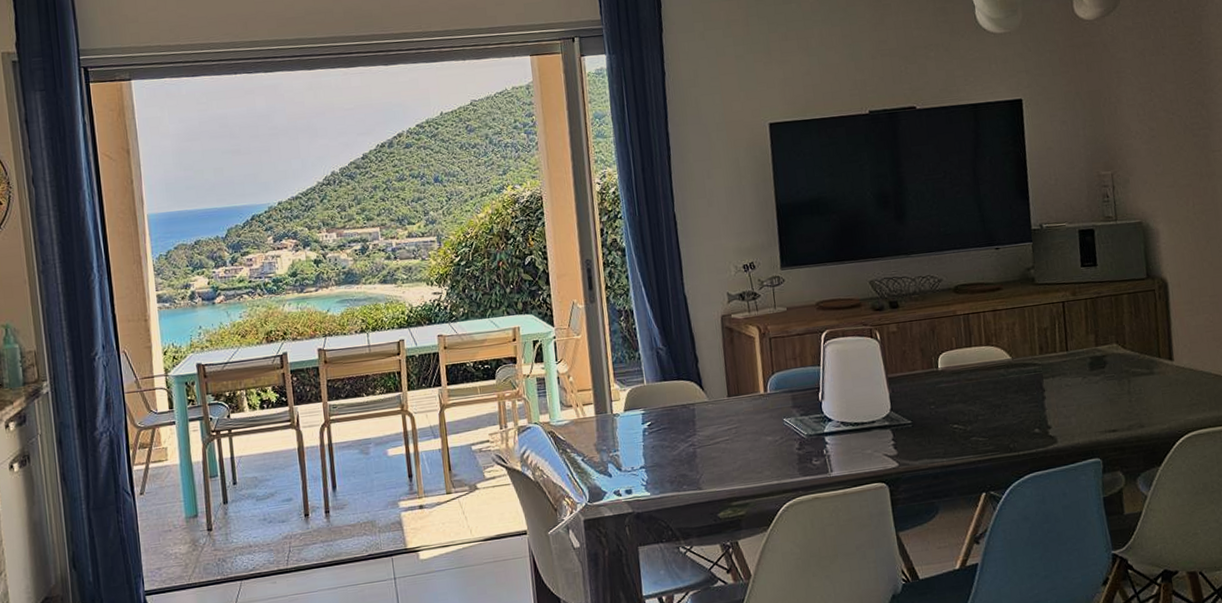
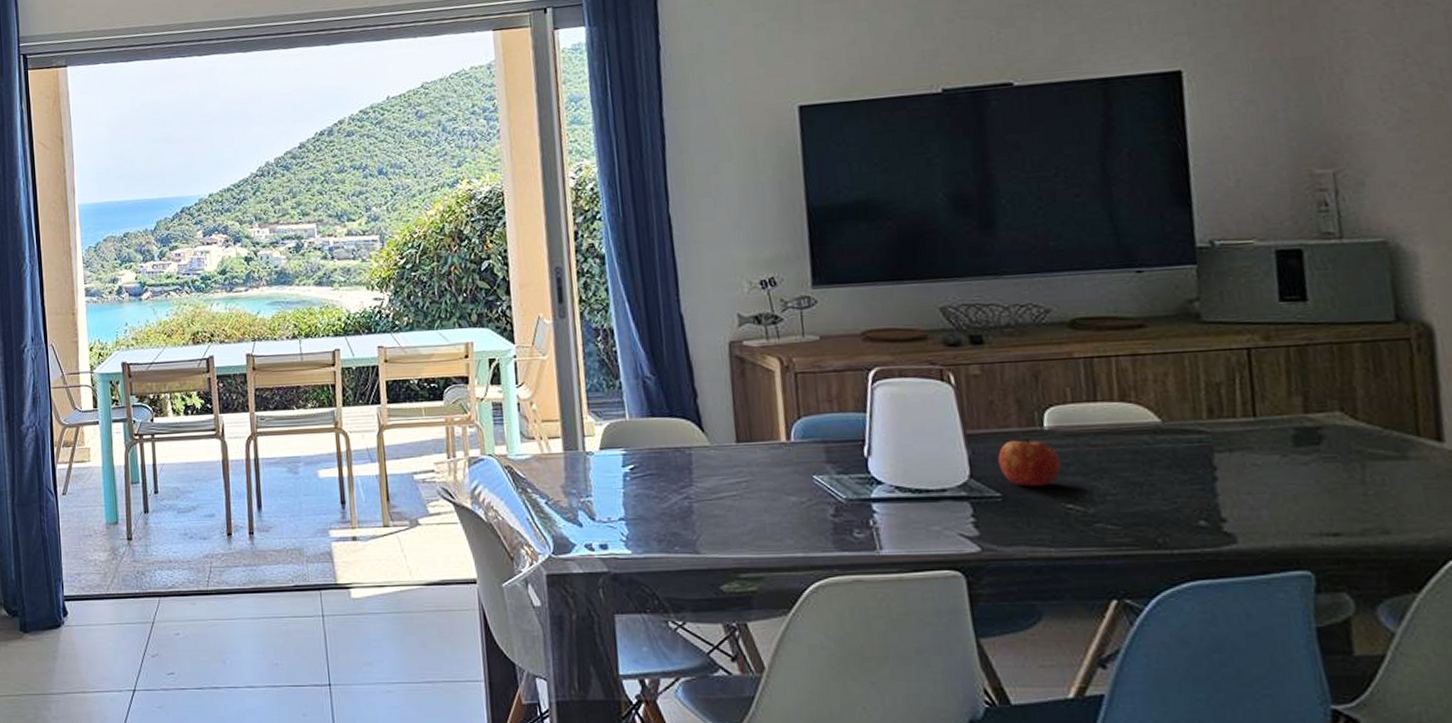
apple: none [909,376,950,414] -> present [998,436,1061,487]

